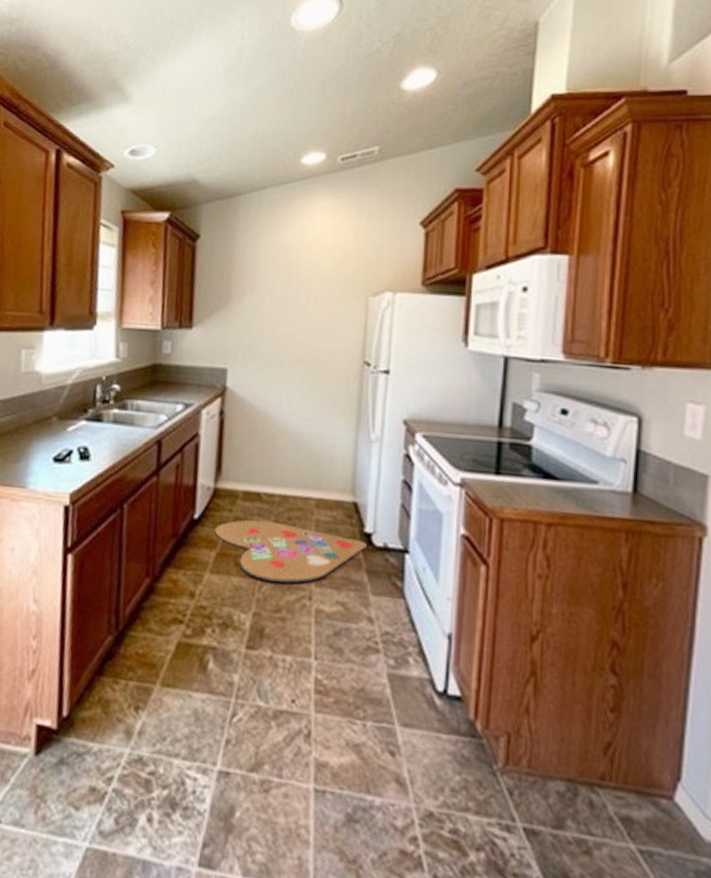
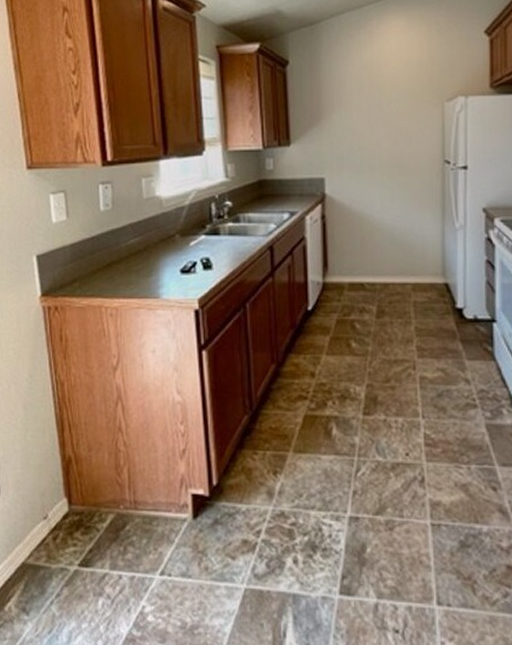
rug: present [214,519,367,583] -> none [327,306,459,357]

